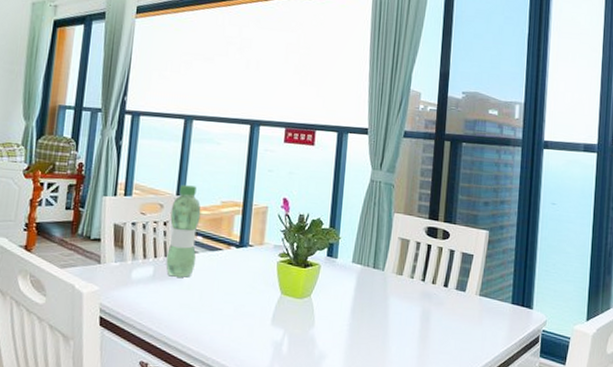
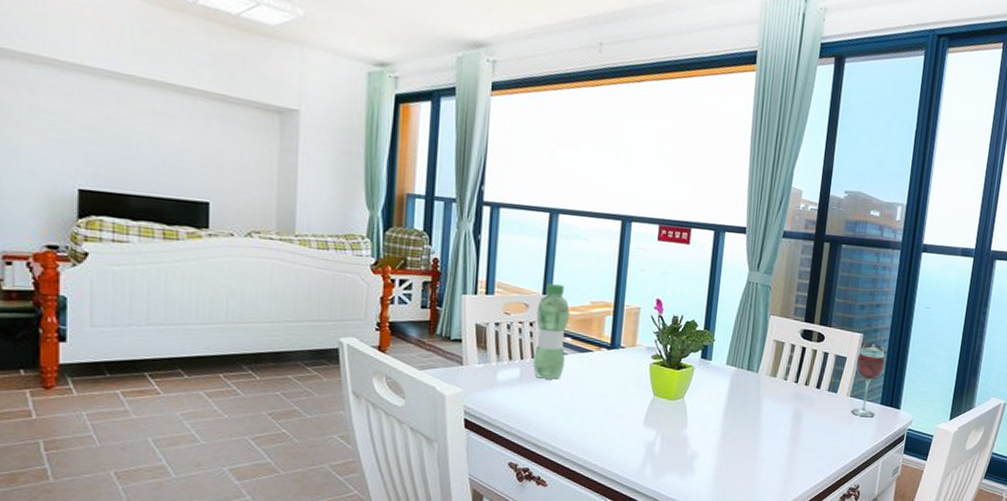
wineglass: none [482,240,514,318] -> present [852,343,886,418]

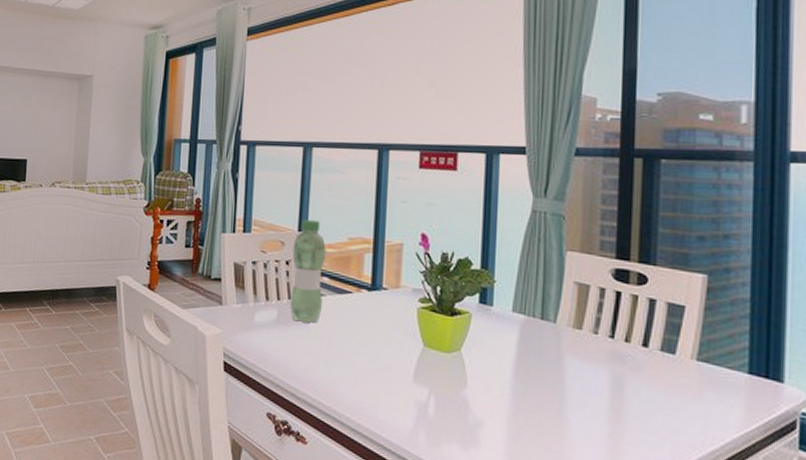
wineglass: present [852,343,886,418] -> none [700,287,750,392]

